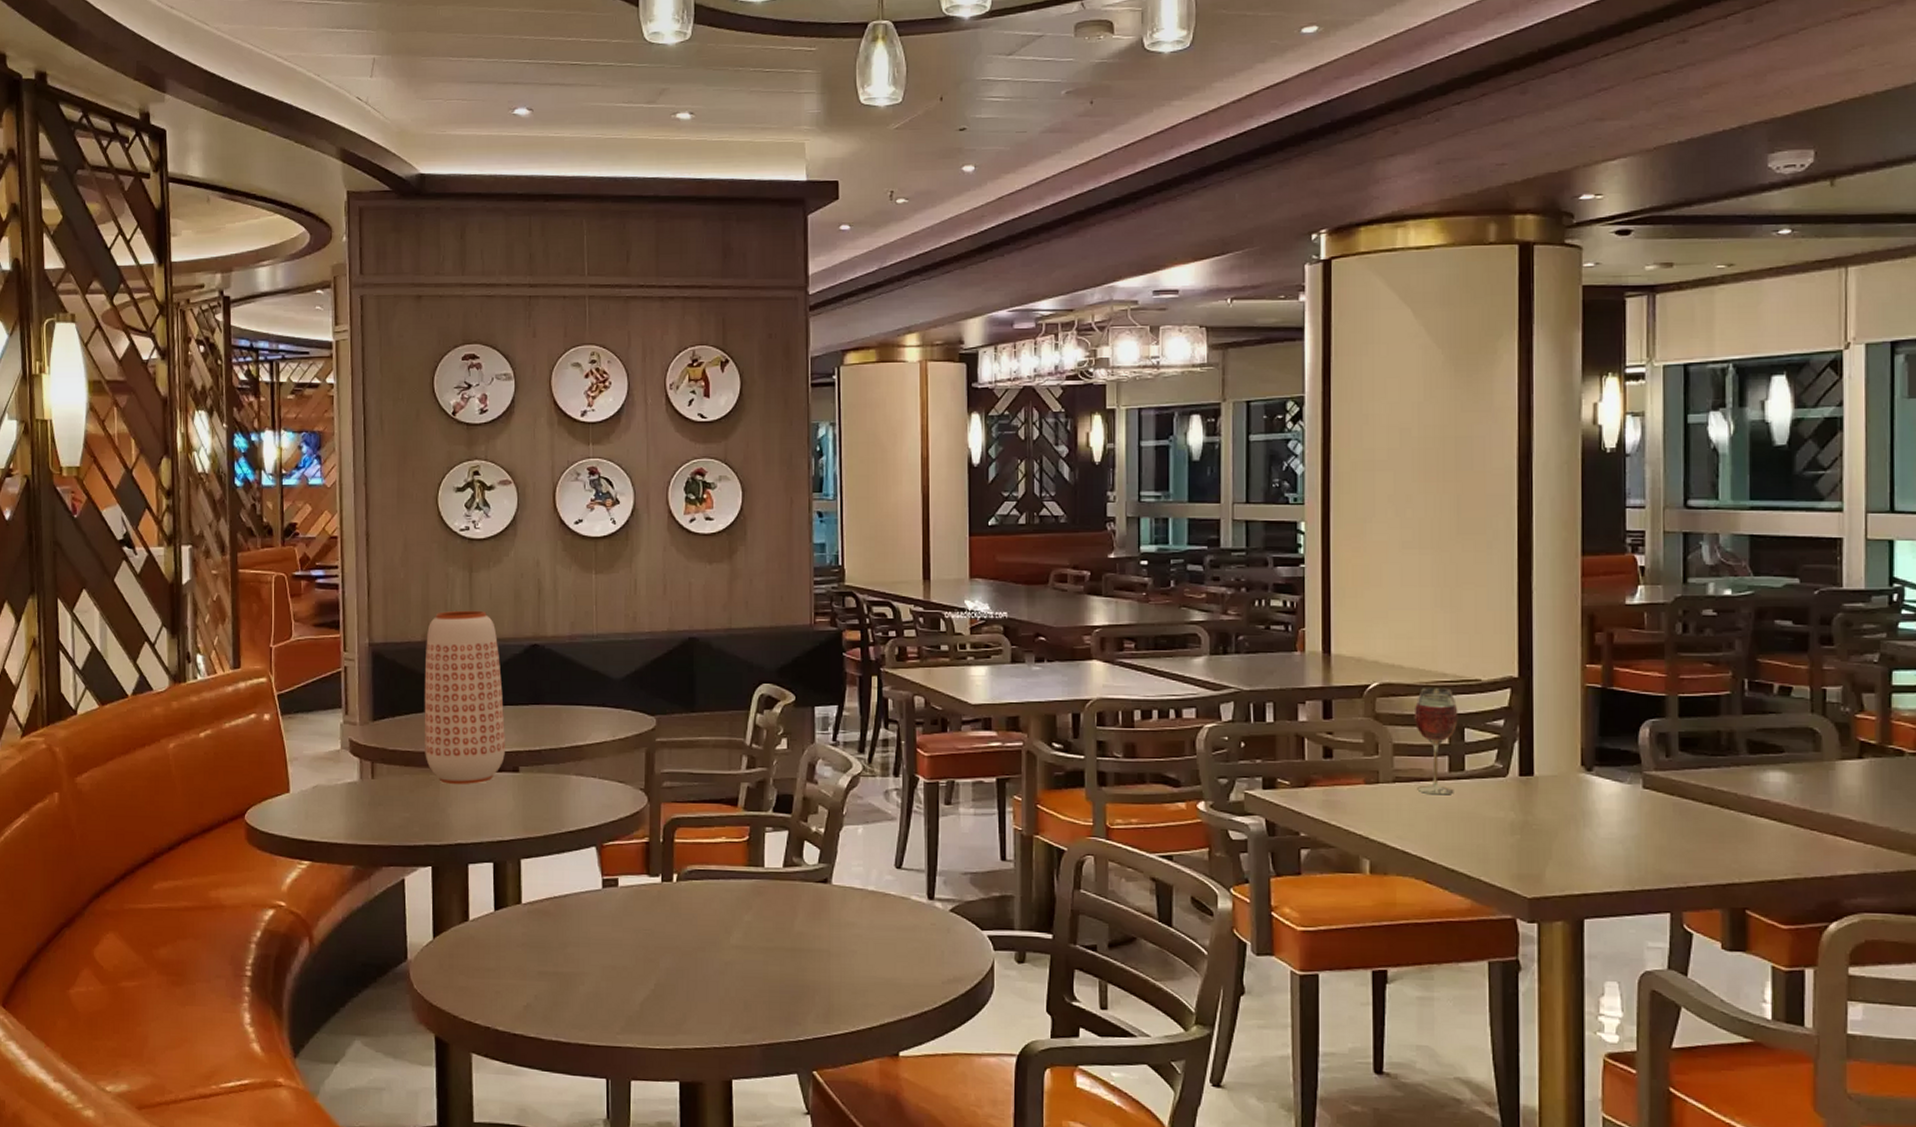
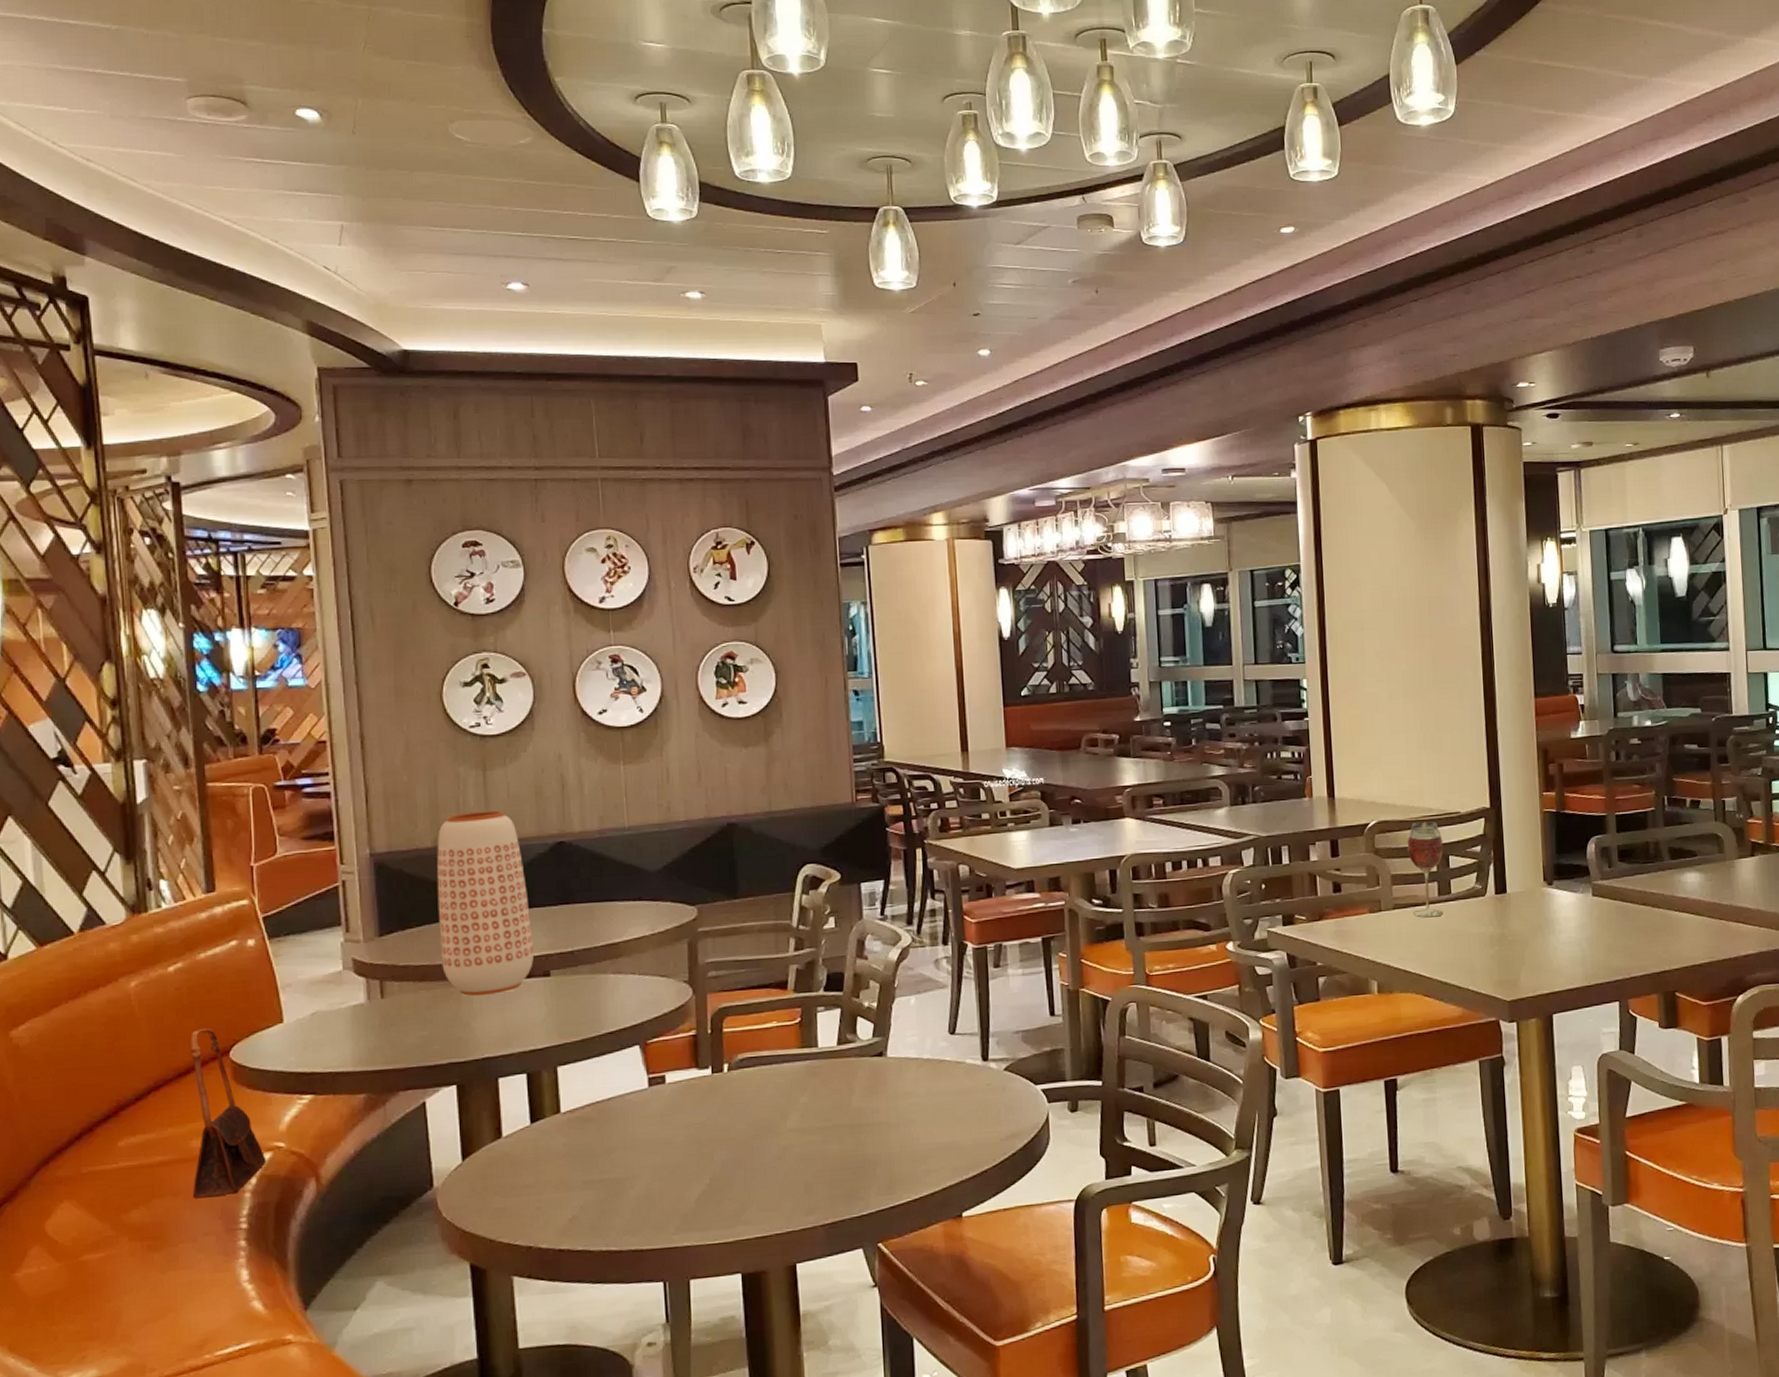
shoulder bag: none [209,791,270,944] -> present [190,1028,267,1199]

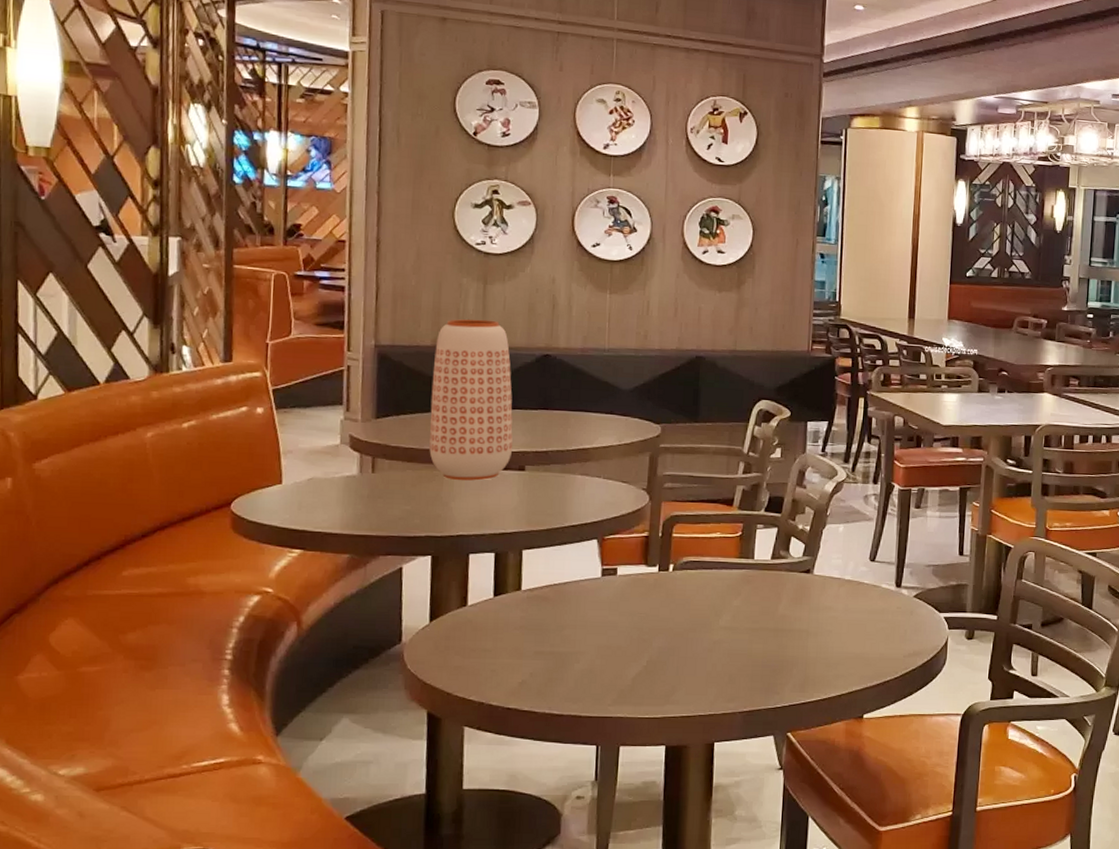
shoulder bag: present [190,1028,267,1199] -> none [185,481,255,629]

